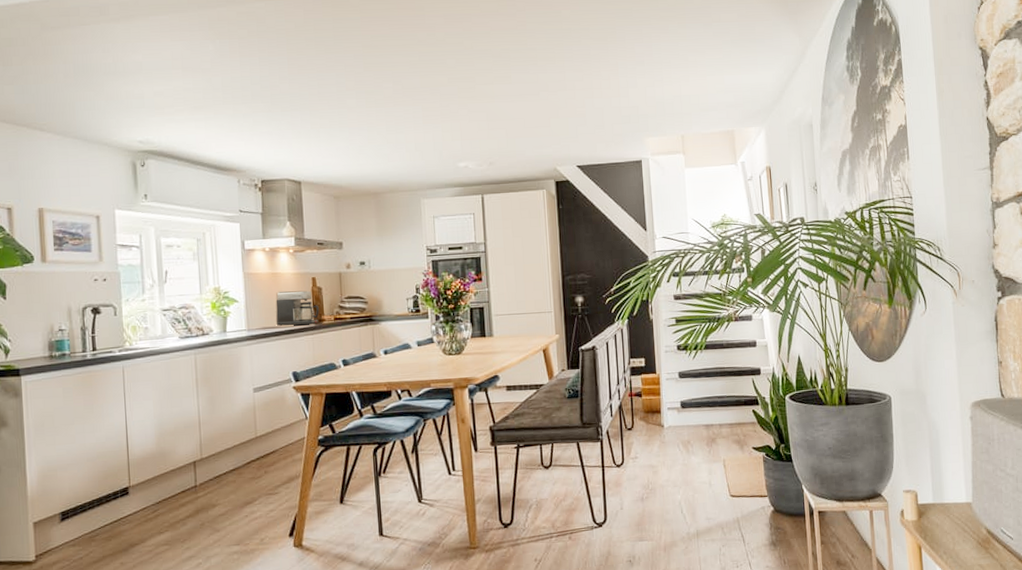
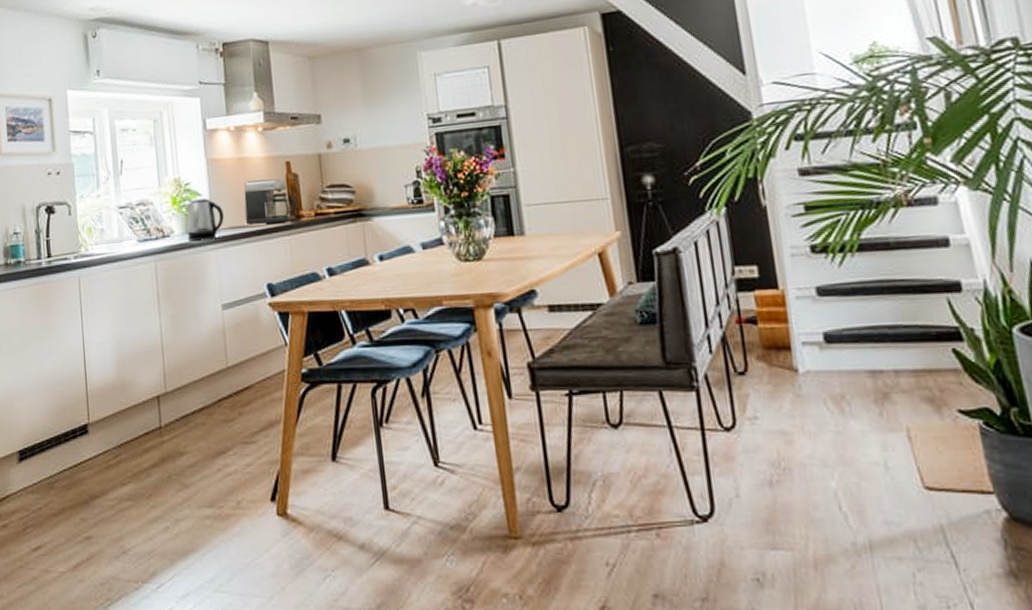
kettle: none [224,304,258,339] -> present [186,198,224,242]

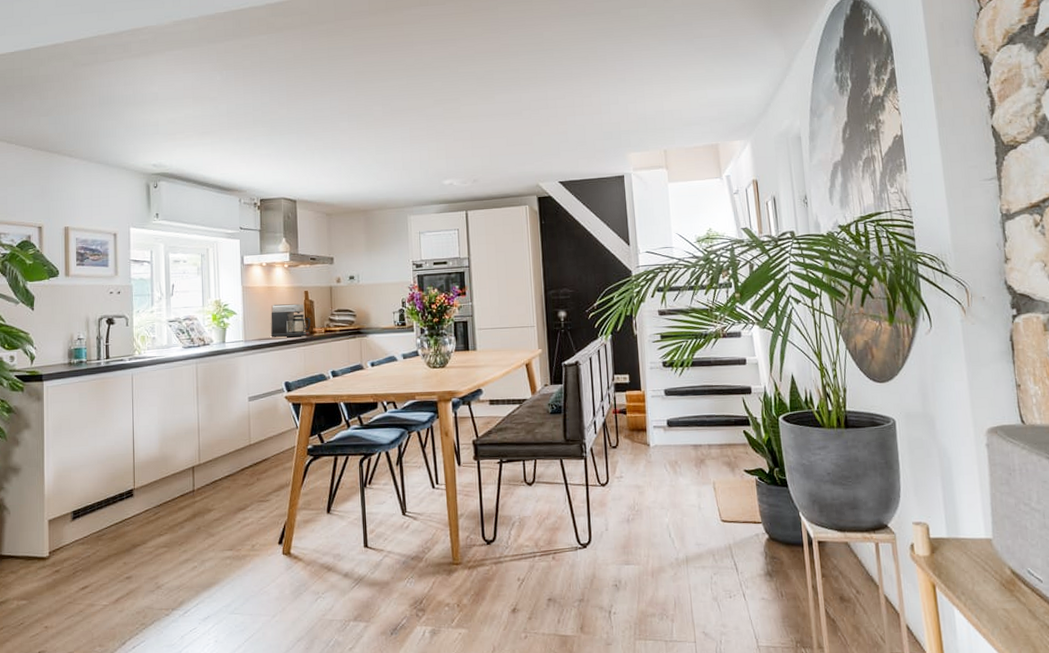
kettle: present [186,198,224,242] -> none [223,316,254,349]

